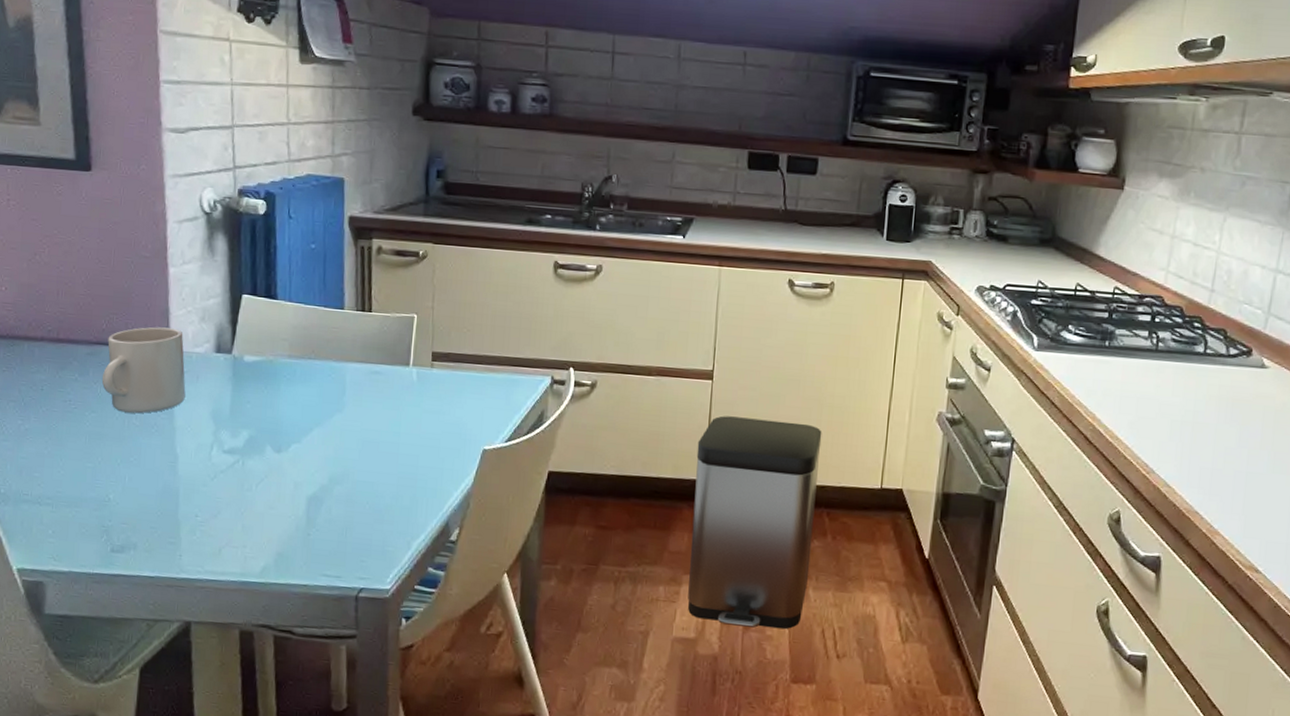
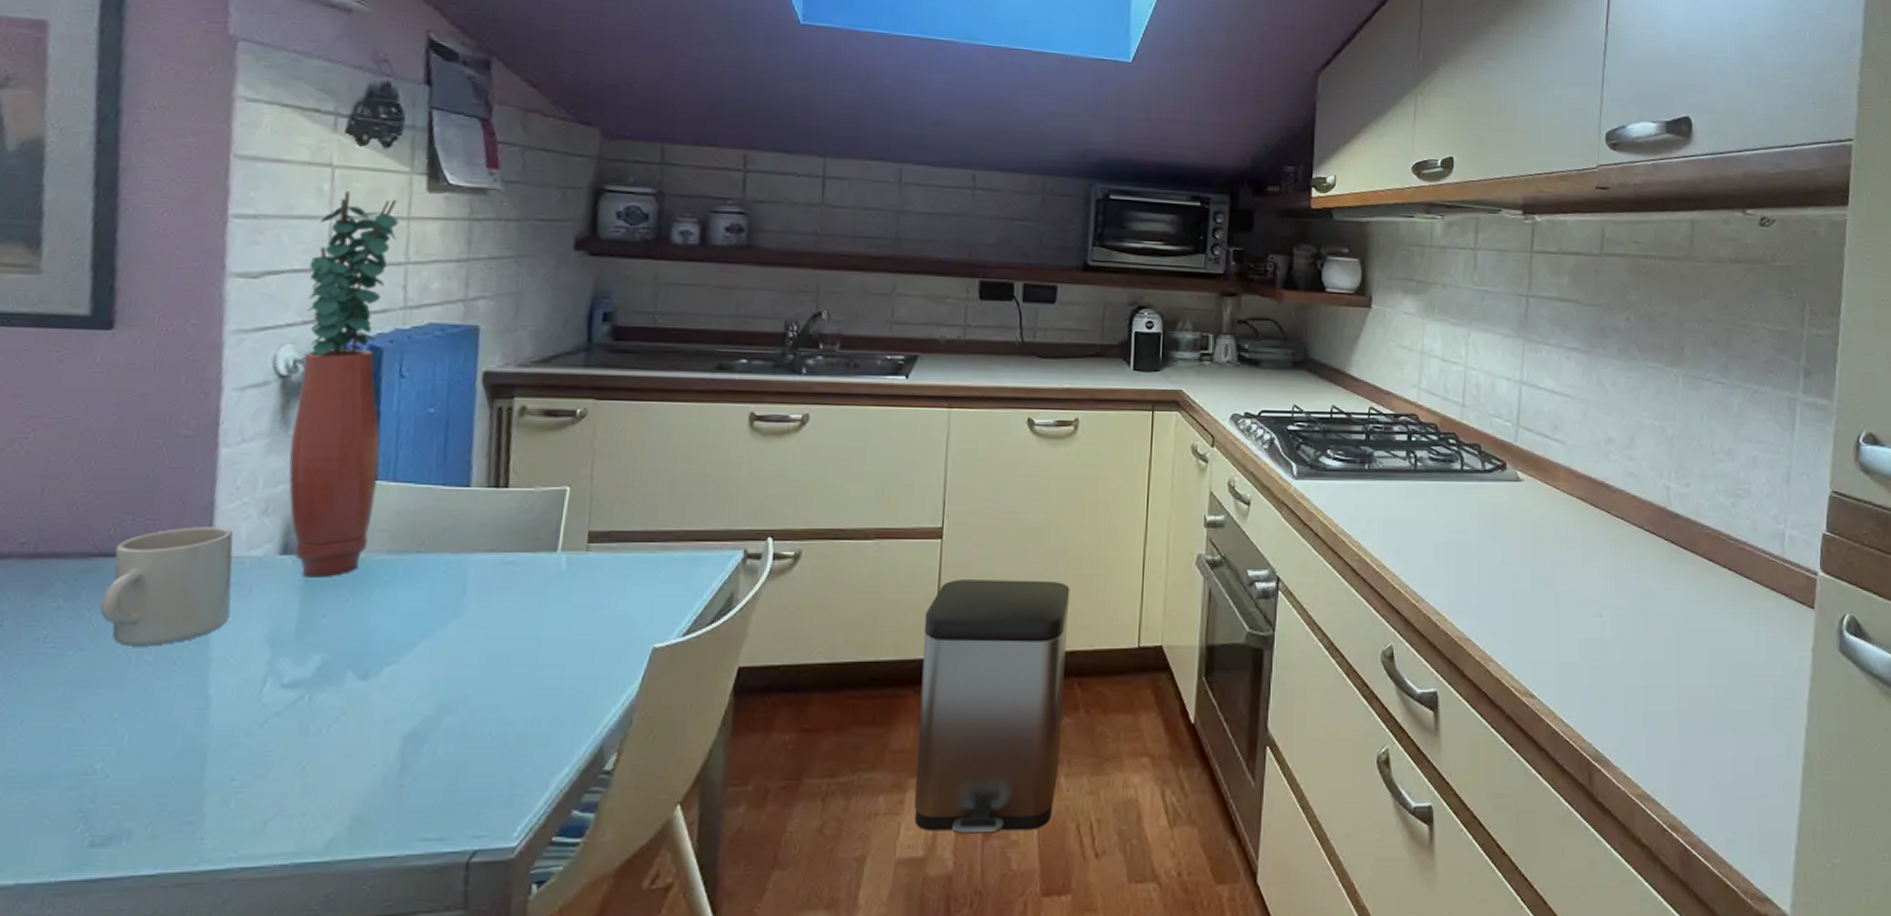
vase: none [216,61,281,373] -> present [288,190,399,578]

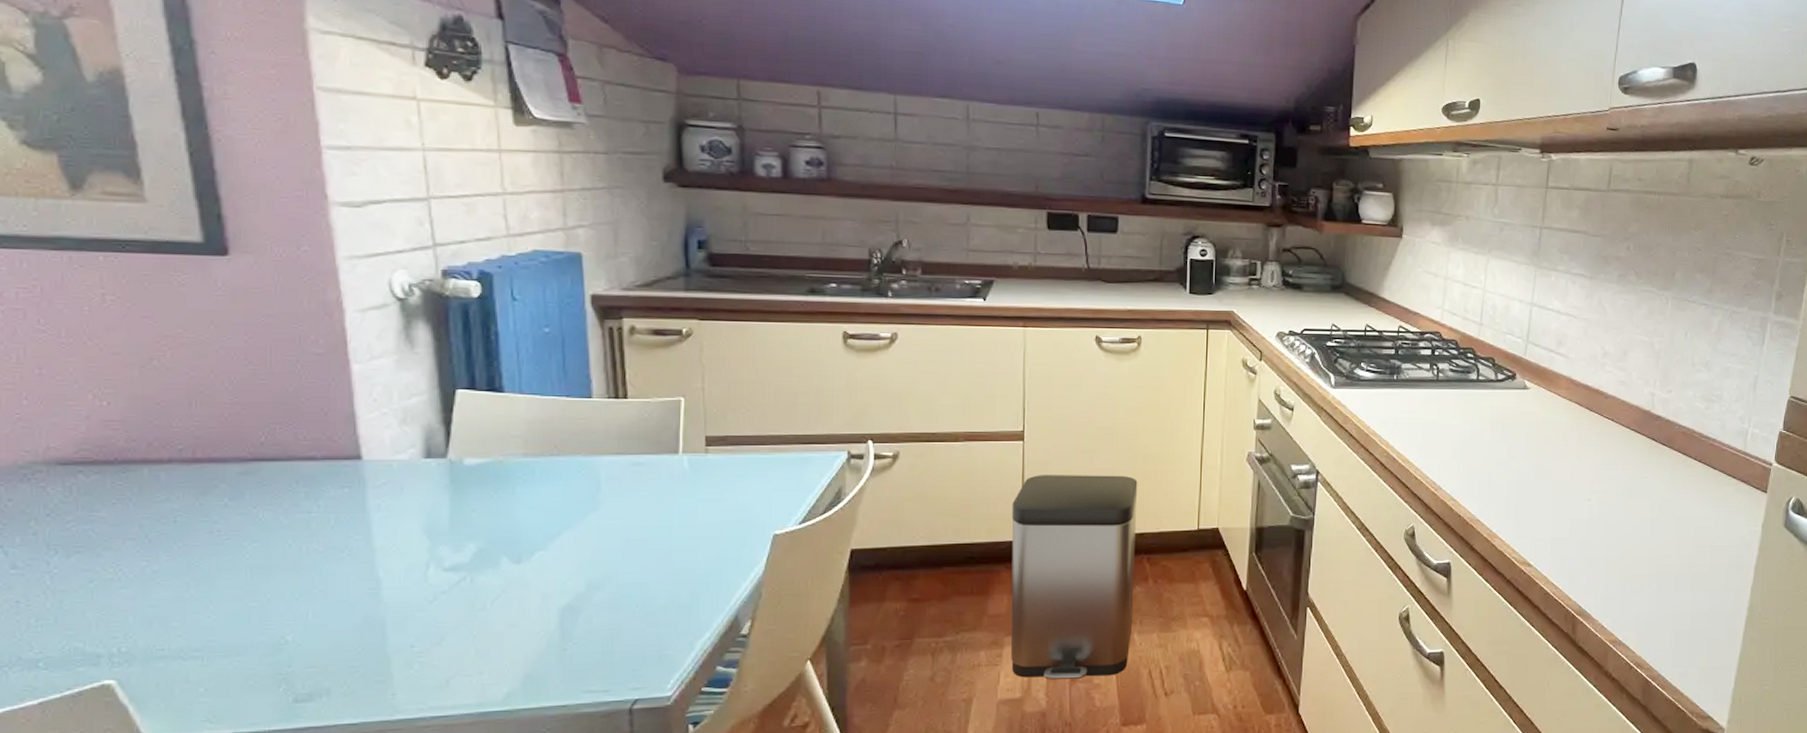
cup: present [99,527,234,646] -> none [264,434,386,538]
vase: present [288,190,399,578] -> none [409,123,505,478]

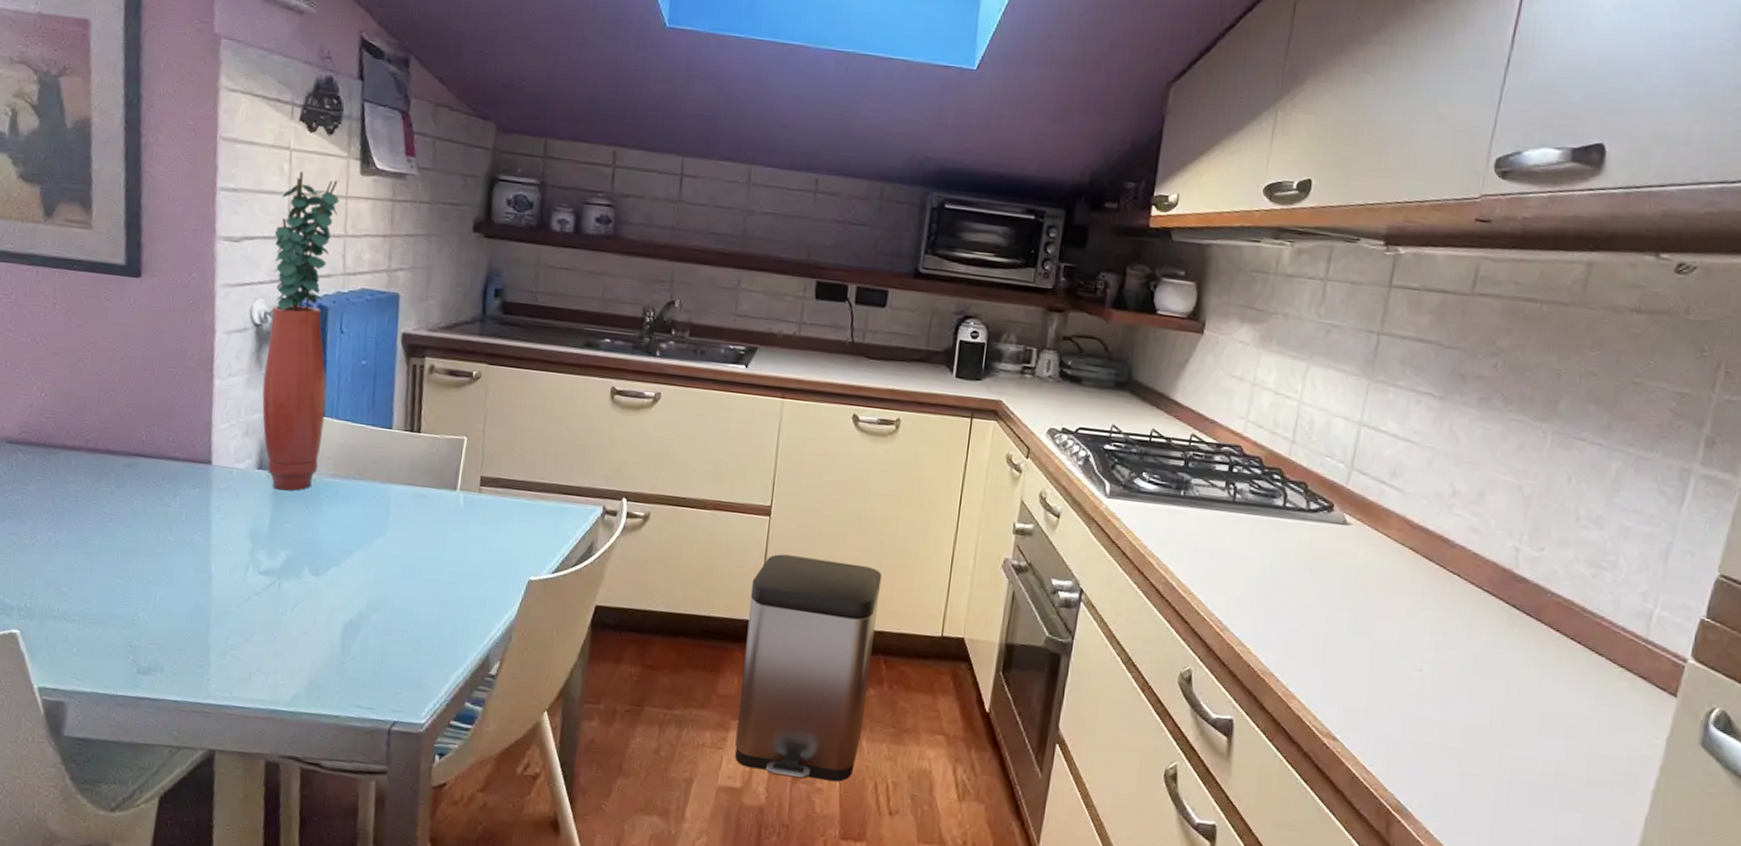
vase: none [409,123,505,478] -> present [262,171,340,491]

